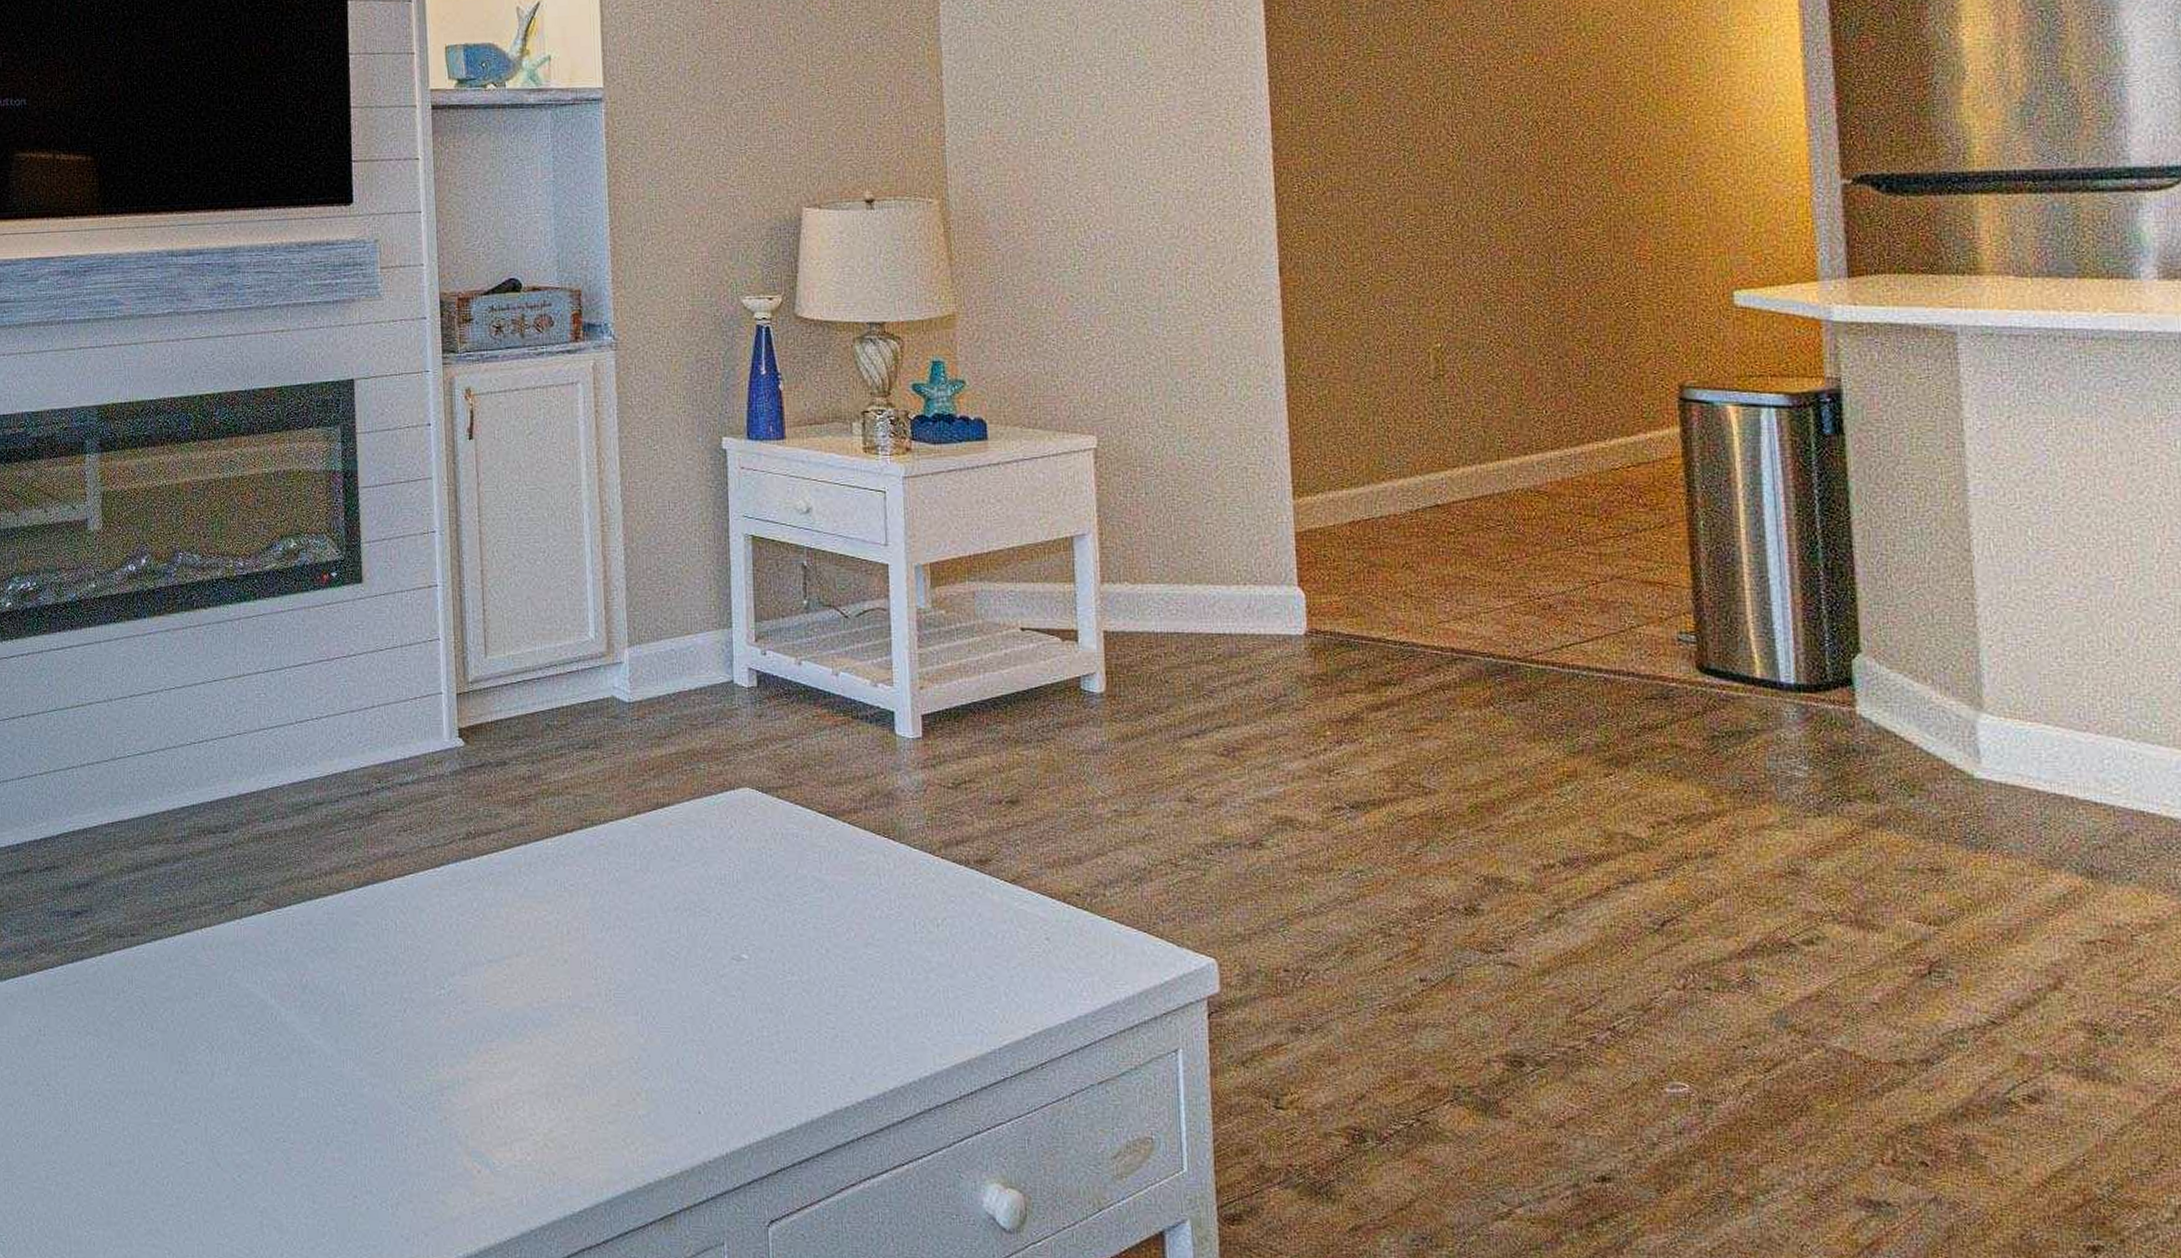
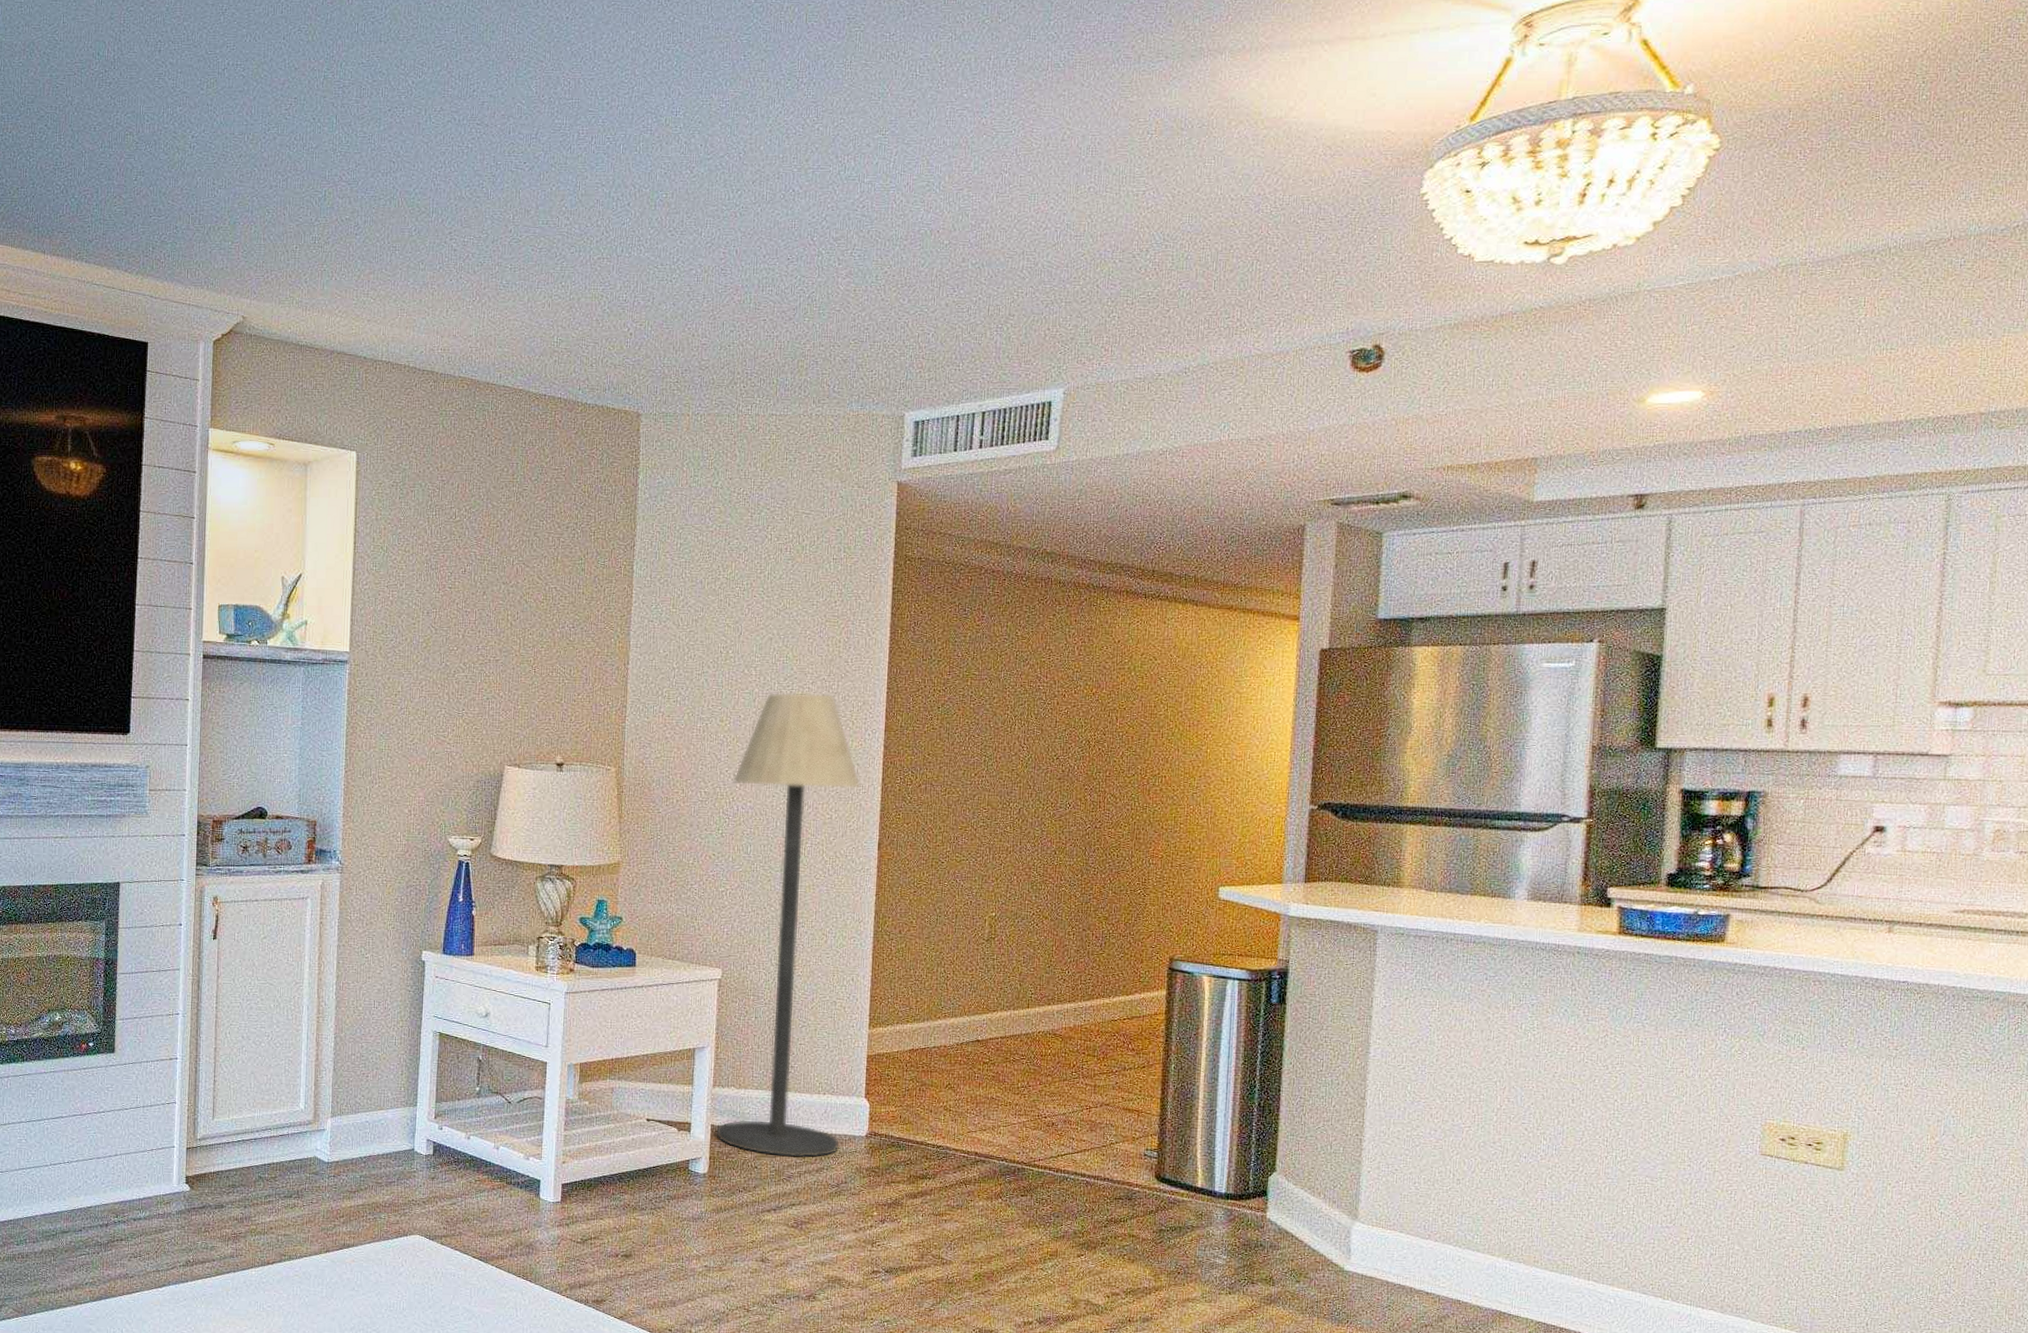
floor lamp: none [1086,90,1272,666] -> present [716,692,861,1158]

